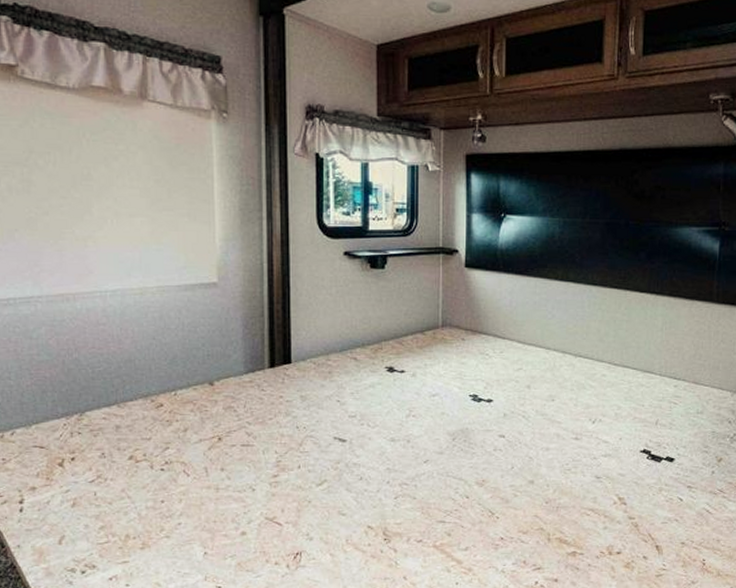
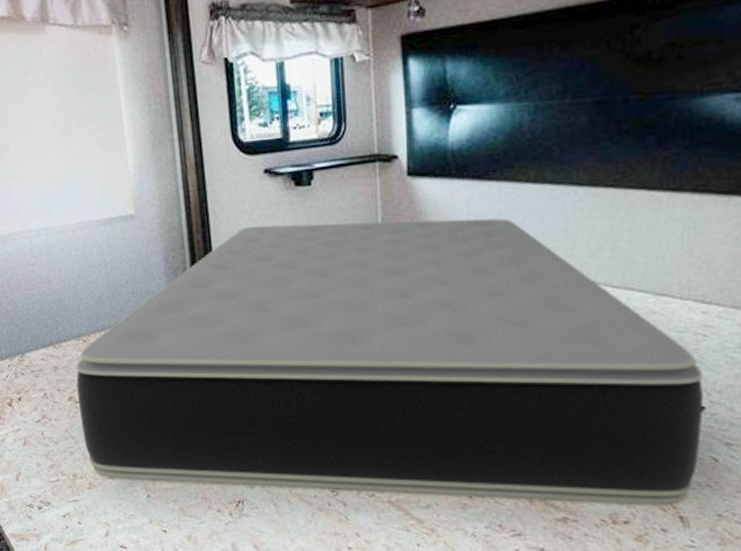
mattress: none [139,300,674,538] -> present [75,218,704,505]

